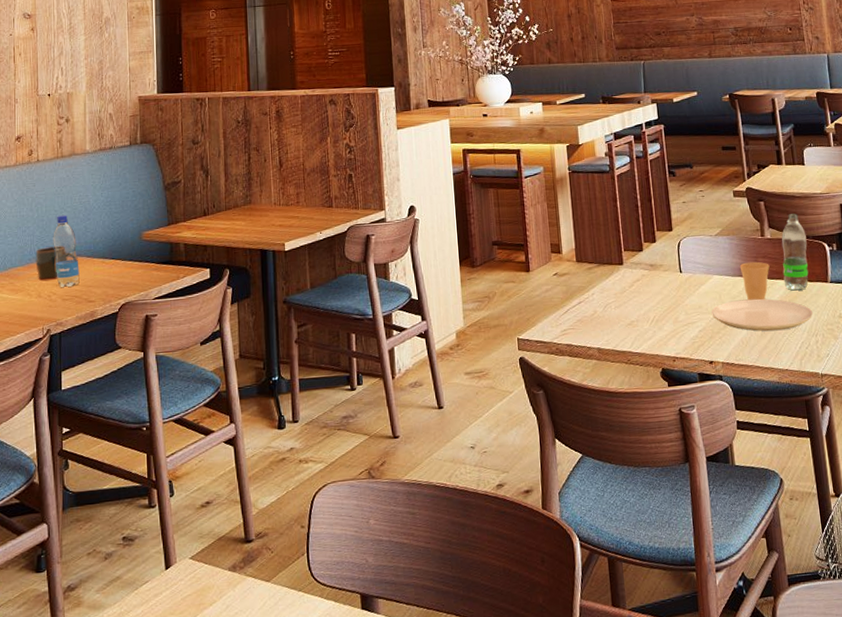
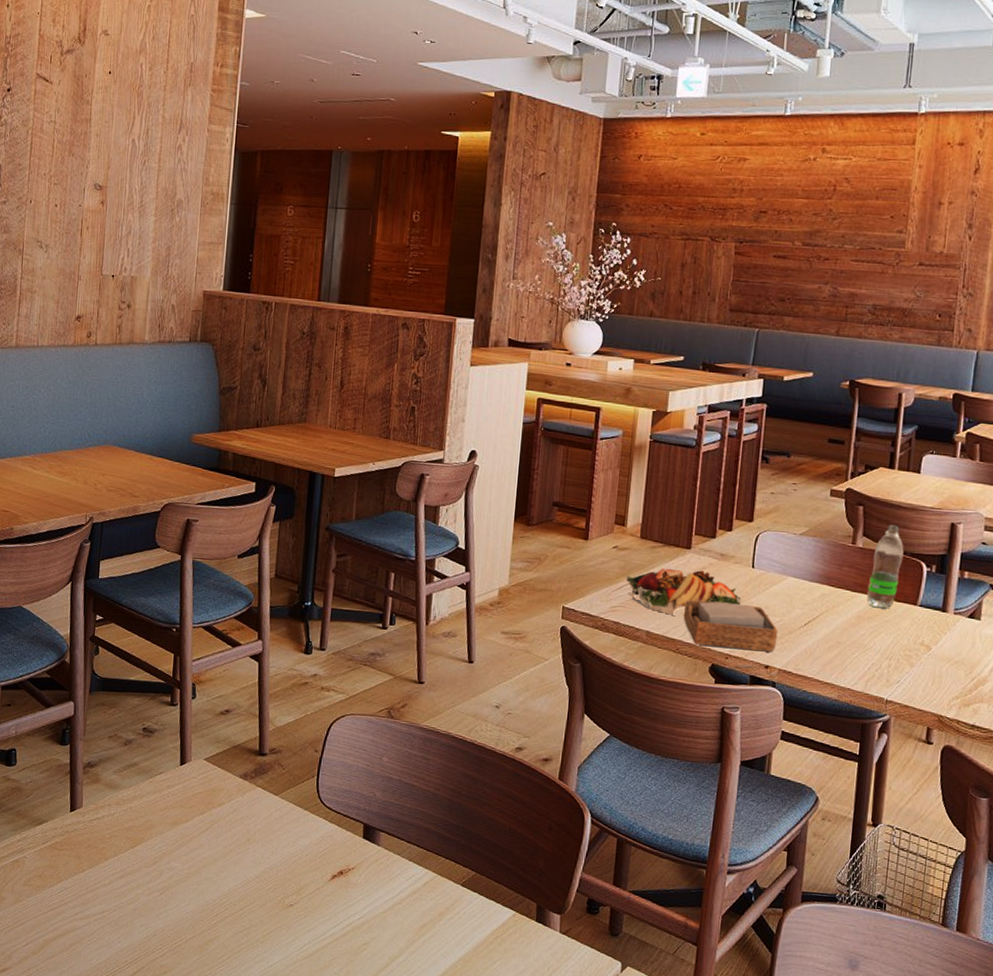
mug: present [35,246,78,282] -> none [84,434,126,470]
bottle: present [53,215,80,288] -> none [103,404,127,479]
salad: none [569,283,677,329] -> present [625,568,742,615]
napkin holder: none [627,307,716,353] -> present [683,599,778,653]
plate: present [711,298,814,332] -> none [778,607,893,648]
cup: present [740,261,770,301] -> none [820,569,855,613]

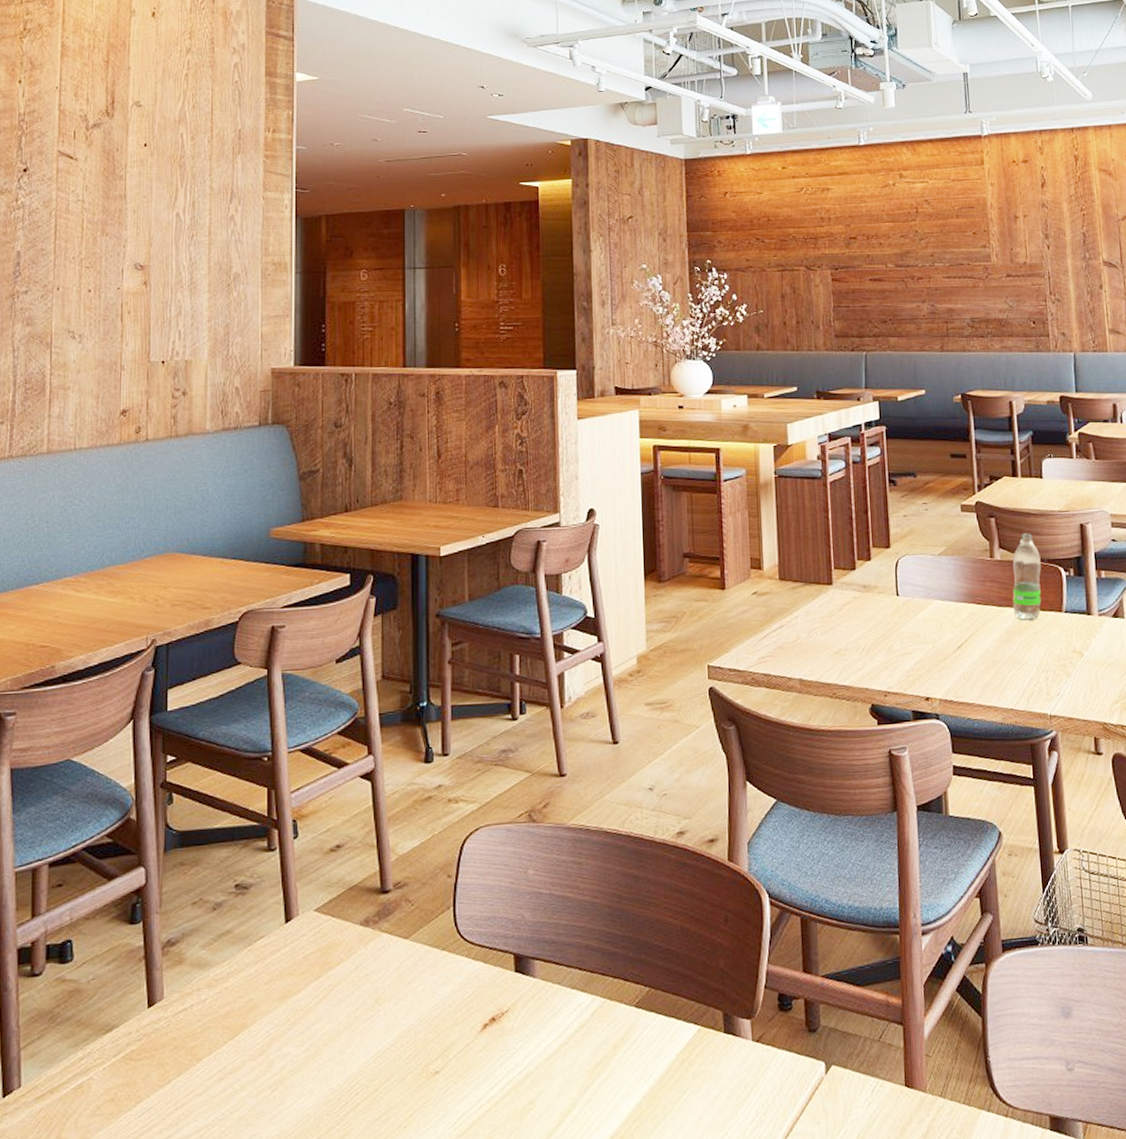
salad: present [625,568,742,615] -> none [769,606,892,658]
napkin holder: present [683,599,778,653] -> none [834,635,934,686]

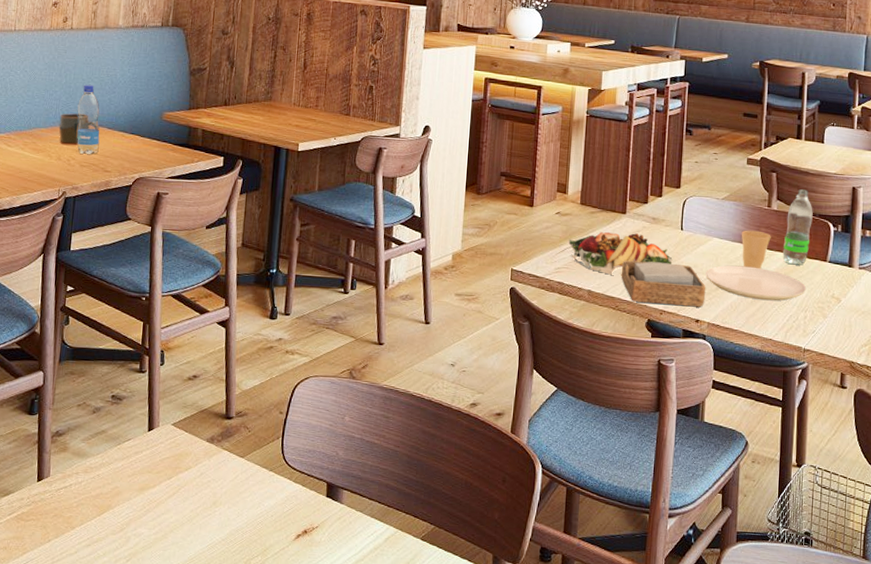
mug: none [140,542,192,583] -> present [58,113,100,146]
bottle: none [162,505,193,592] -> present [77,85,100,155]
salad: none [769,606,892,658] -> present [567,232,673,275]
napkin holder: none [834,635,934,686] -> present [621,260,706,308]
plate: none [930,628,1045,666] -> present [706,265,807,301]
cup: none [965,586,998,630] -> present [742,230,771,269]

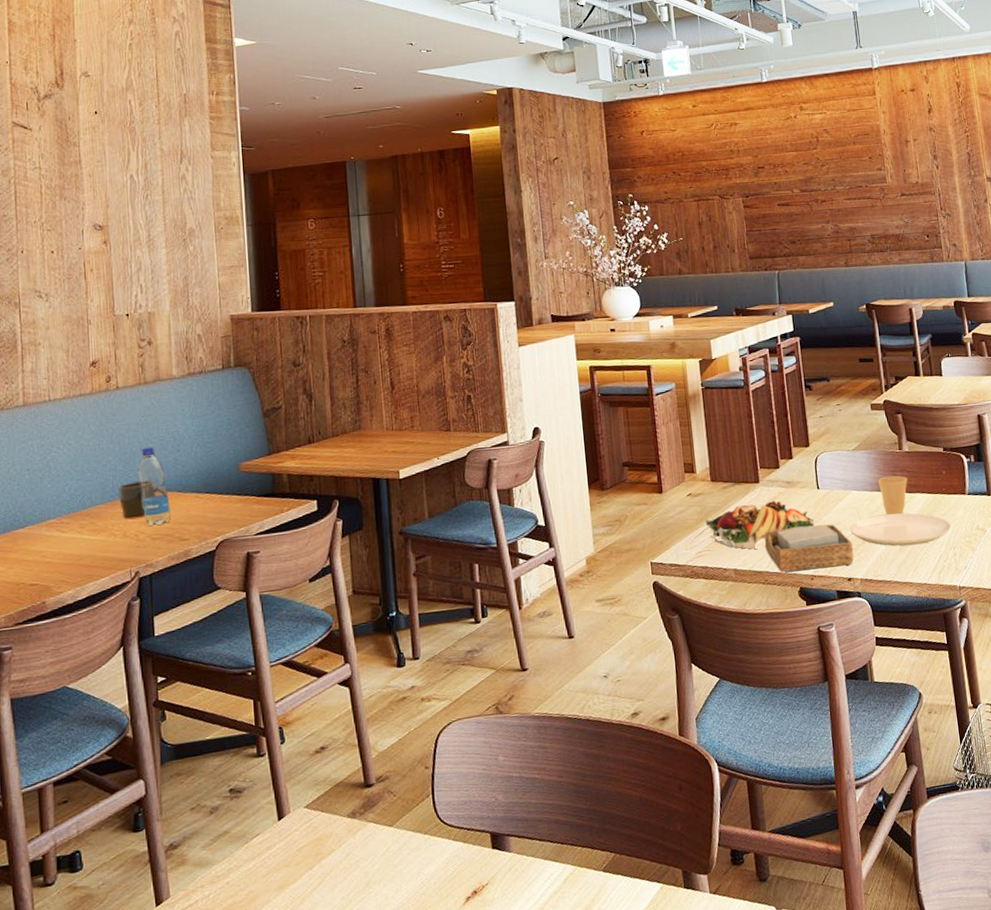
bottle: present [782,189,813,265] -> none [919,425,947,504]

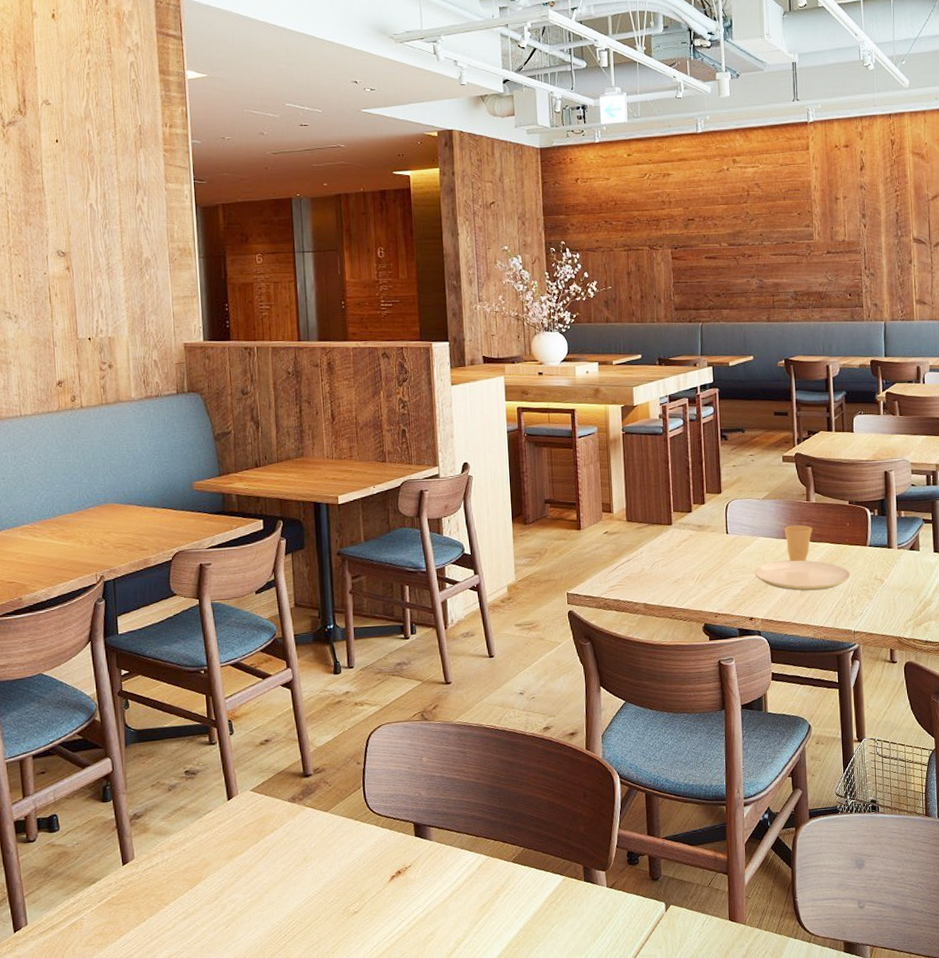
mug: present [118,481,168,520] -> none [84,494,128,529]
bottle: present [138,447,171,527] -> none [101,463,131,536]
salad: present [704,501,815,549] -> none [618,542,722,586]
napkin holder: present [764,524,854,572] -> none [673,567,757,609]

